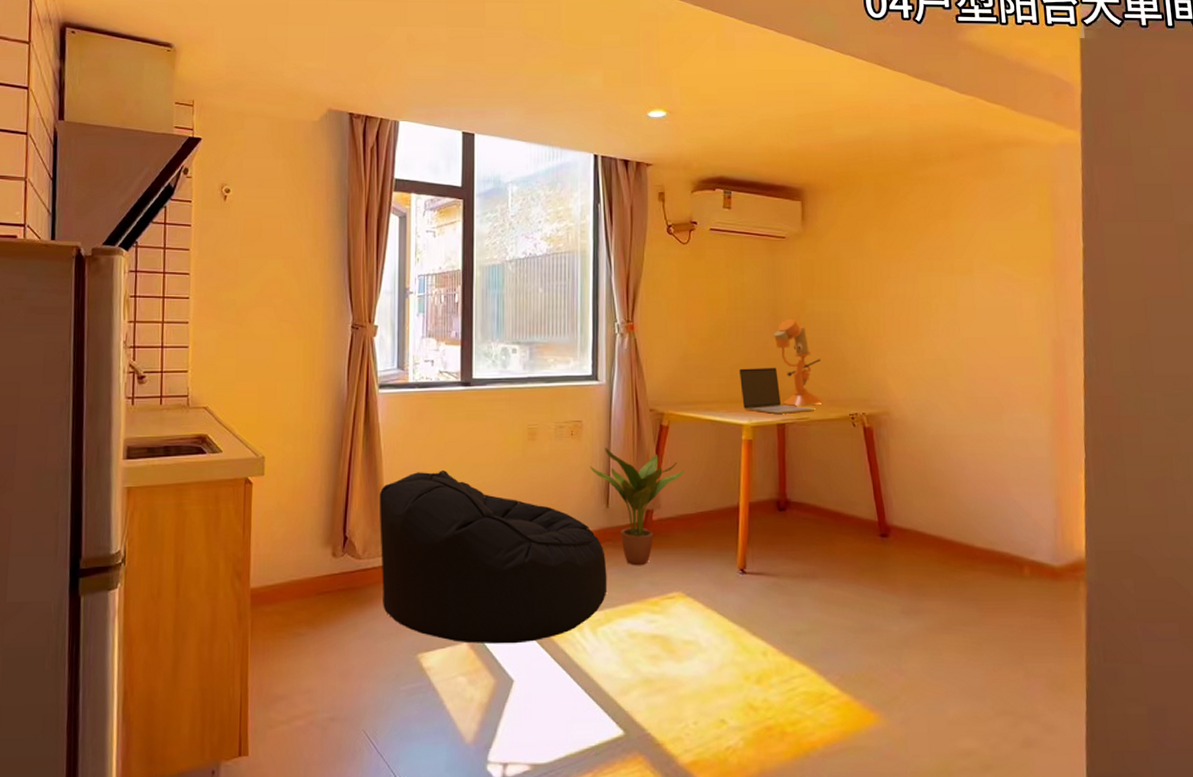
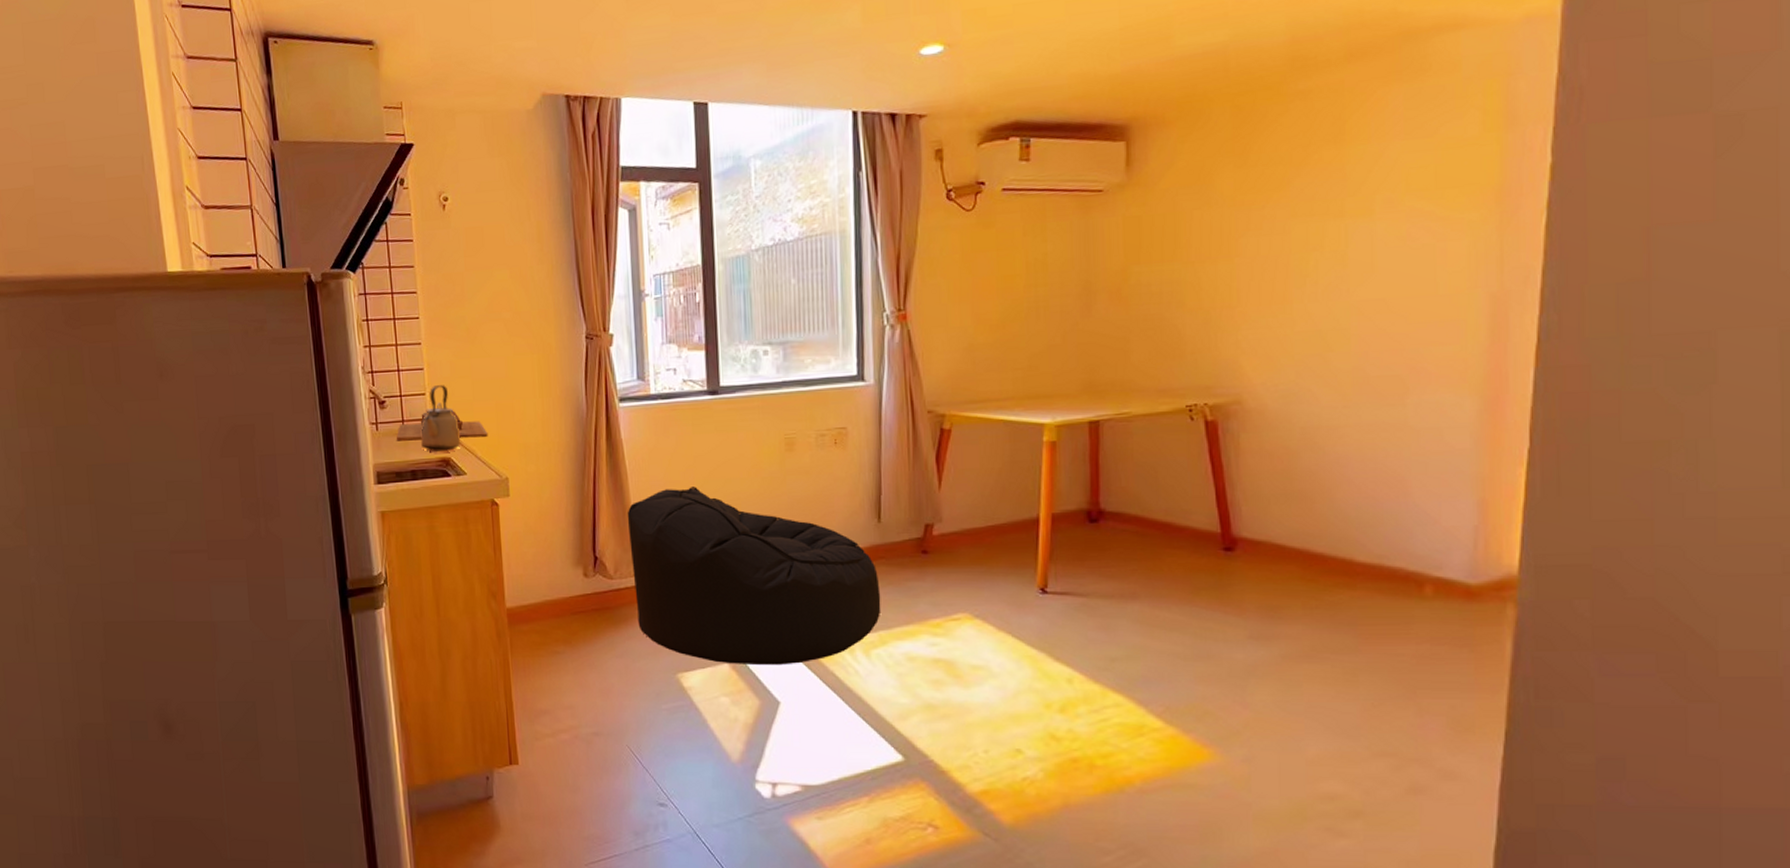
cutting board: none [151,388,248,417] -> present [396,410,488,441]
kettle: none [178,364,220,428] -> present [421,385,461,452]
potted plant: present [590,448,684,566] -> none [857,456,971,586]
laptop: present [738,367,814,414] -> none [1039,353,1139,410]
desk lamp: present [774,318,823,406] -> none [1086,291,1150,399]

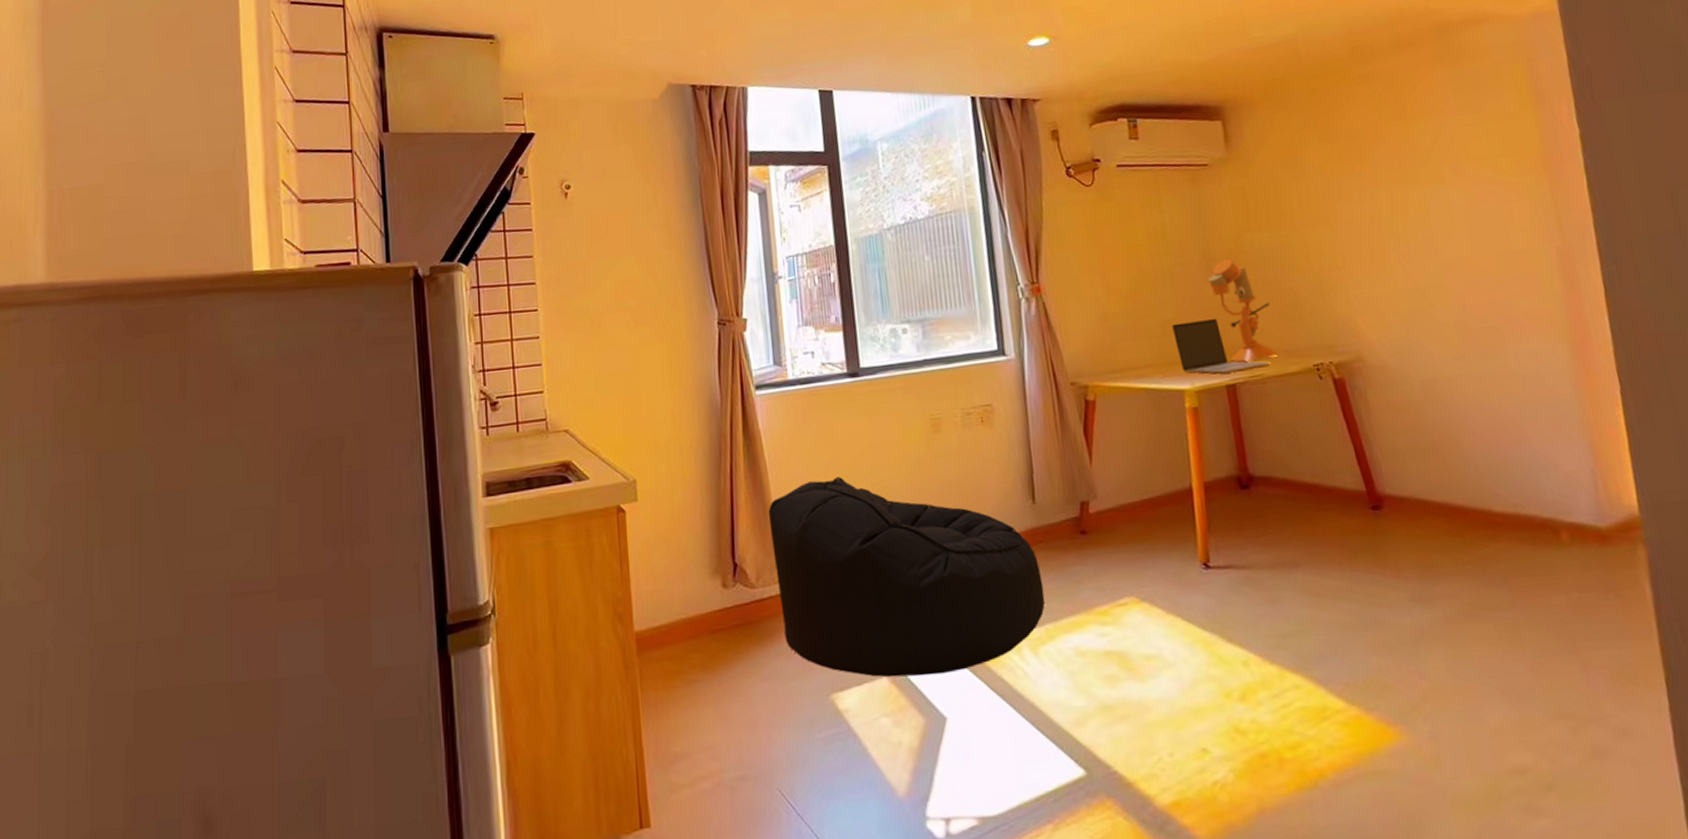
cutting board: present [396,410,488,441] -> none [509,408,613,446]
kettle: present [421,385,461,452] -> none [537,381,583,456]
laptop: none [1039,353,1139,410] -> present [1171,318,1270,374]
desk lamp: none [1086,291,1150,399] -> present [1208,258,1278,362]

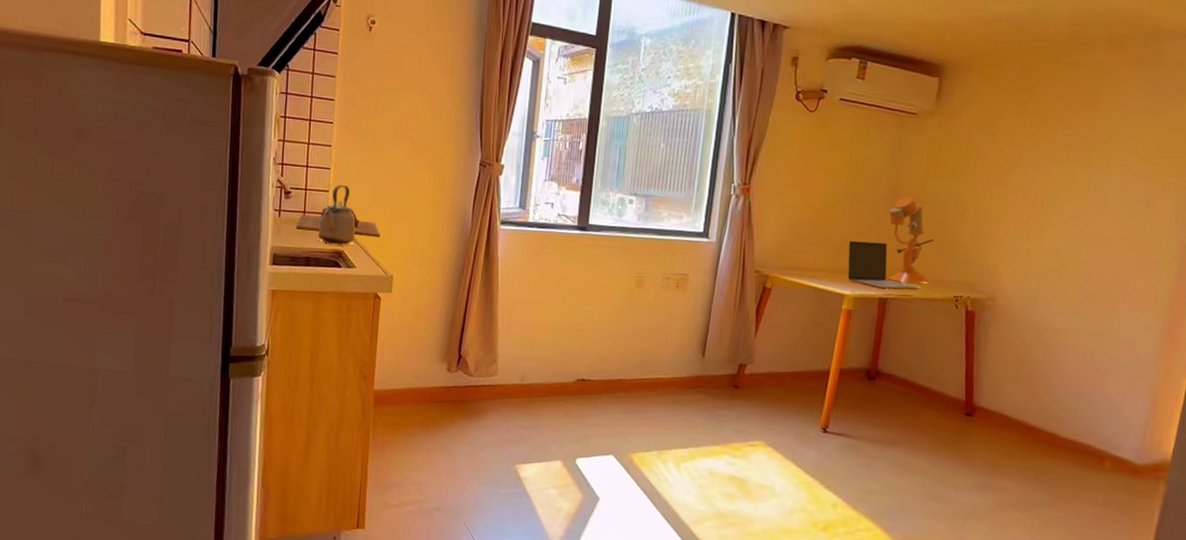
cutting board: none [509,408,613,446] -> present [295,207,381,238]
kettle: none [537,381,583,456] -> present [318,185,355,245]
bean bag chair: present [768,477,1046,677] -> none [489,305,696,468]

